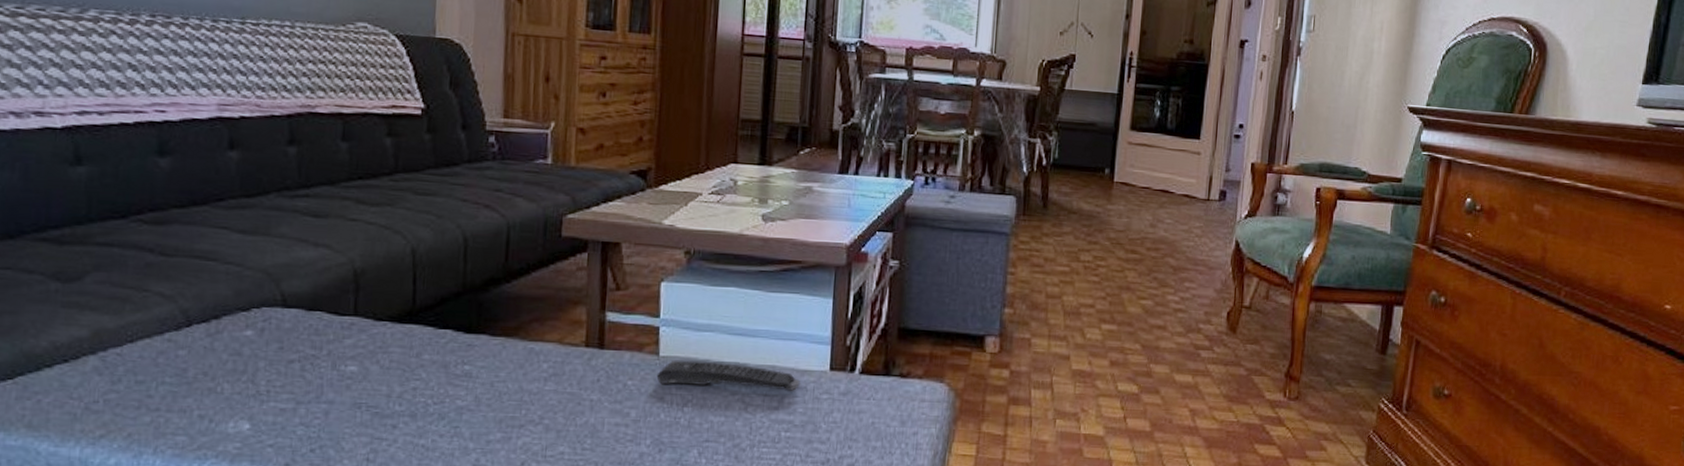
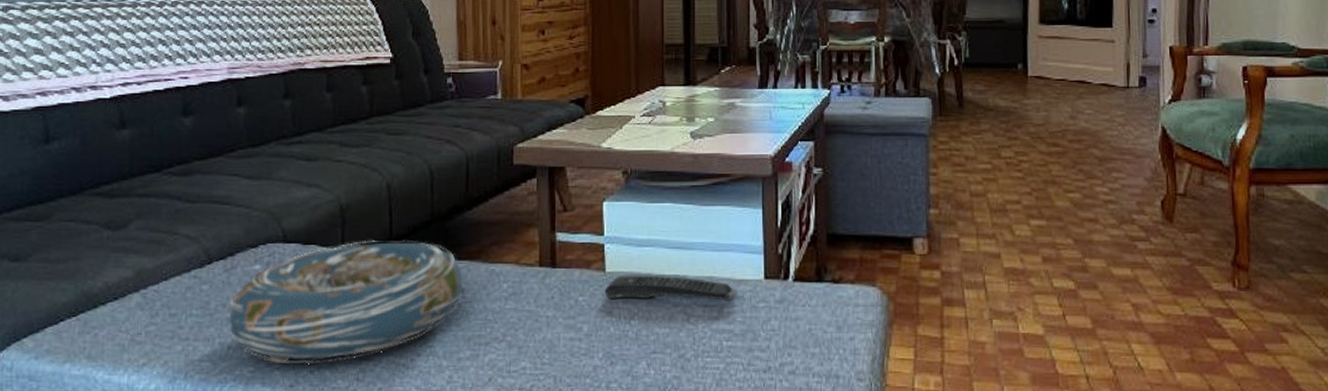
decorative bowl: none [211,310,498,442] -> present [229,241,464,365]

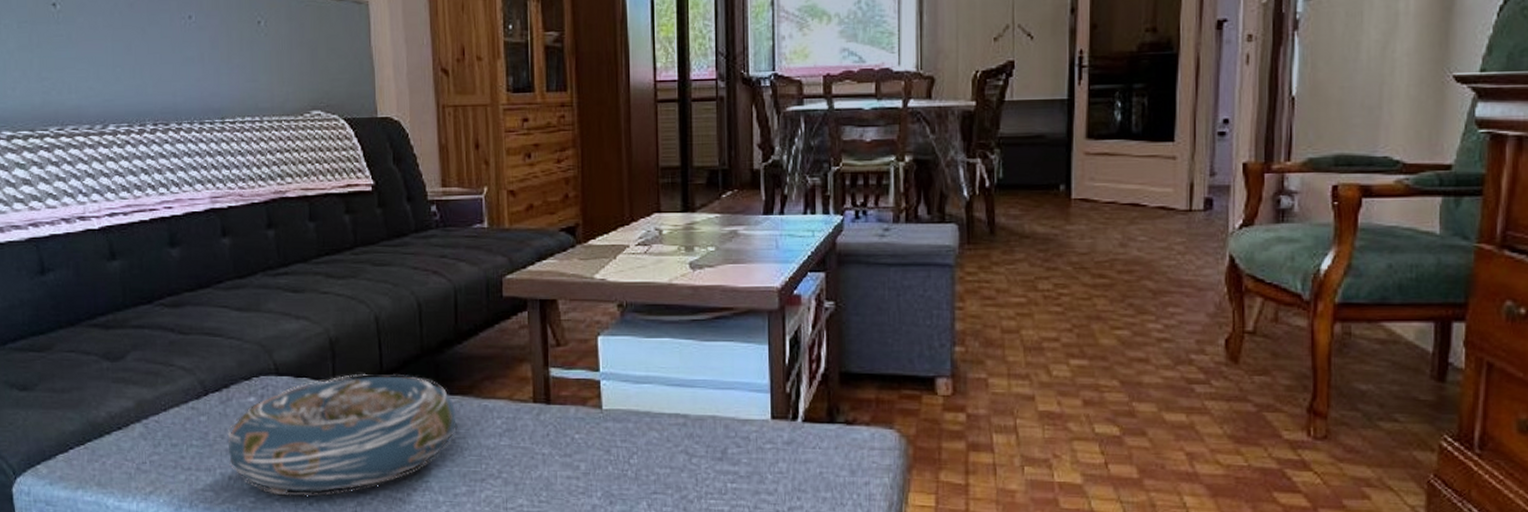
remote control: present [604,275,737,301] -> none [601,412,742,441]

